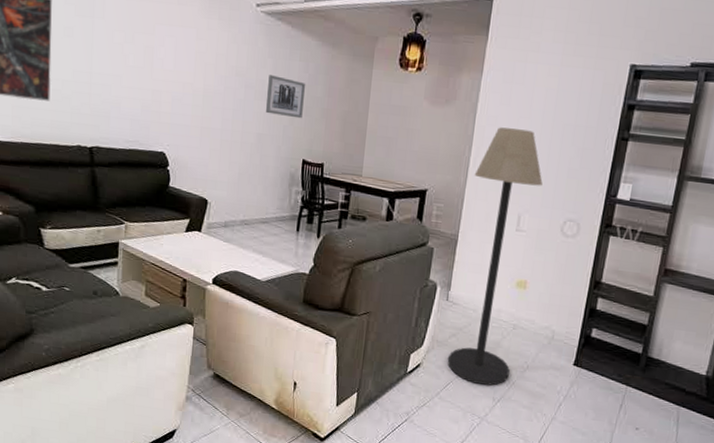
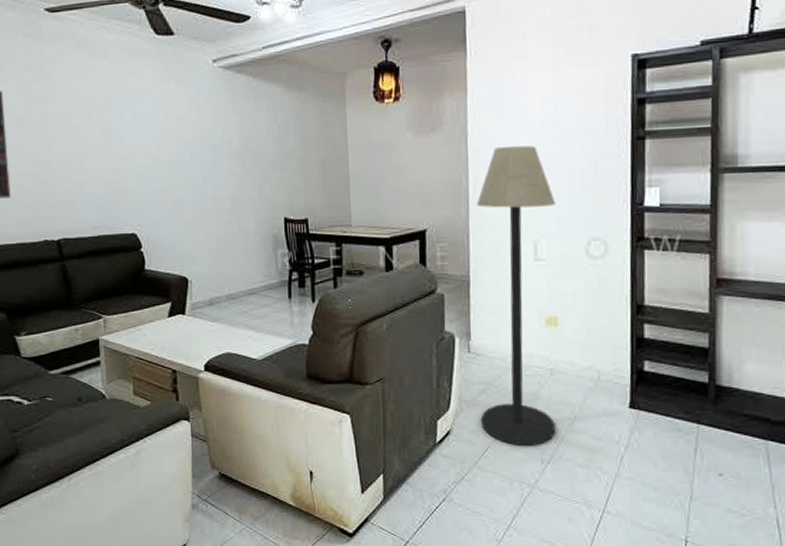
wall art: present [266,75,306,119] -> none [236,132,277,174]

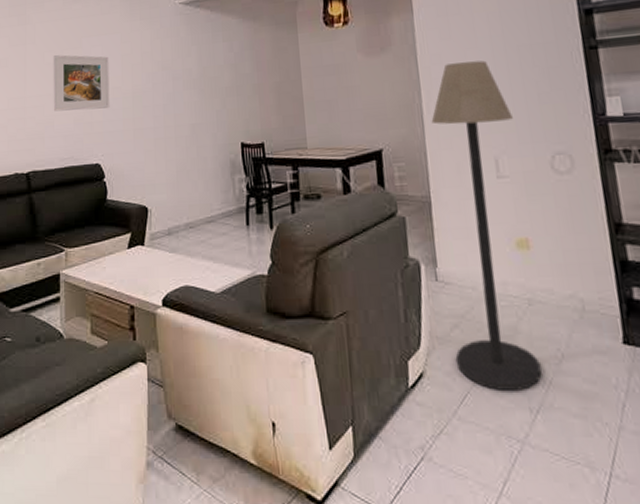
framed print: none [78,117,145,178] -> present [53,54,110,112]

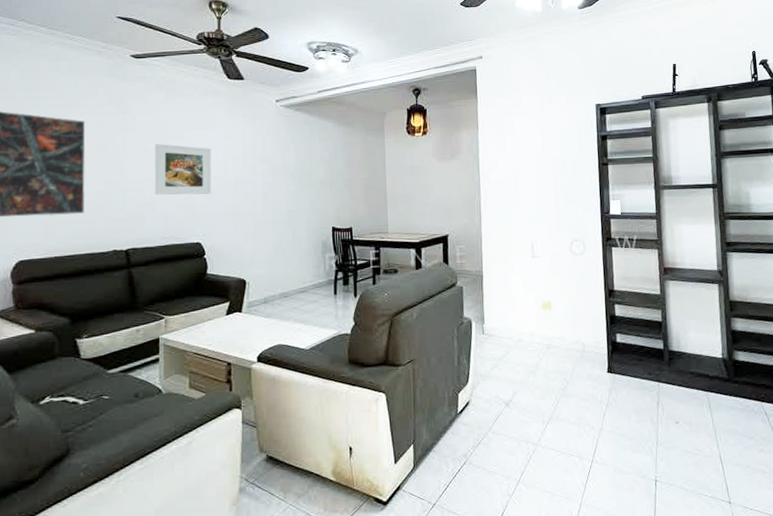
floor lamp: present [431,60,542,390] -> none [487,169,553,410]

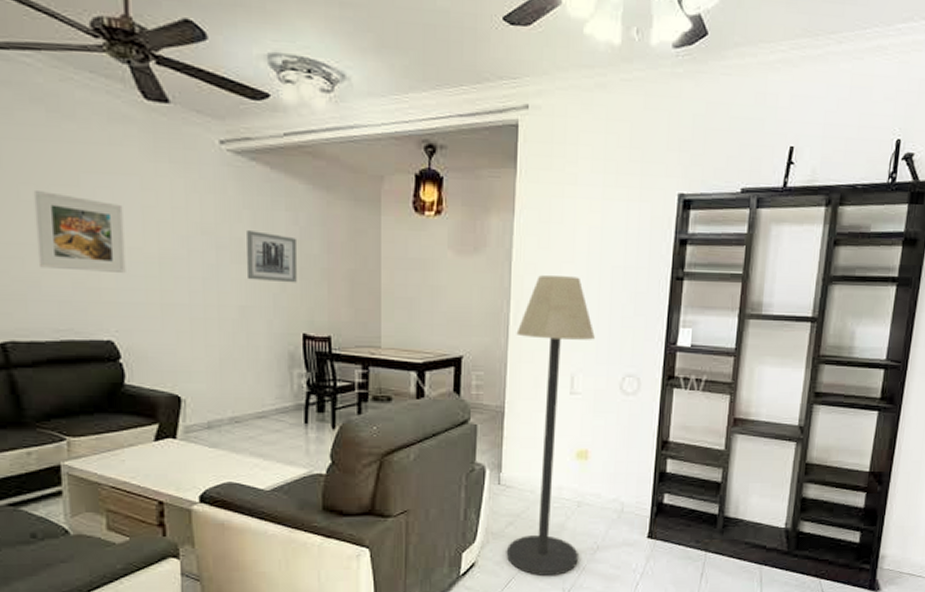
wall art: none [293,157,328,192] -> present [247,231,298,283]
floor lamp: none [487,169,553,410] -> present [506,275,595,575]

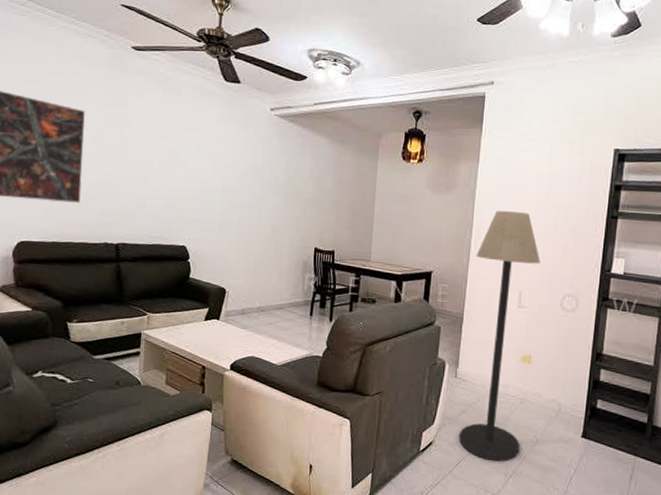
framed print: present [33,191,126,274] -> none [145,142,203,200]
wall art: present [247,231,298,283] -> none [280,171,317,210]

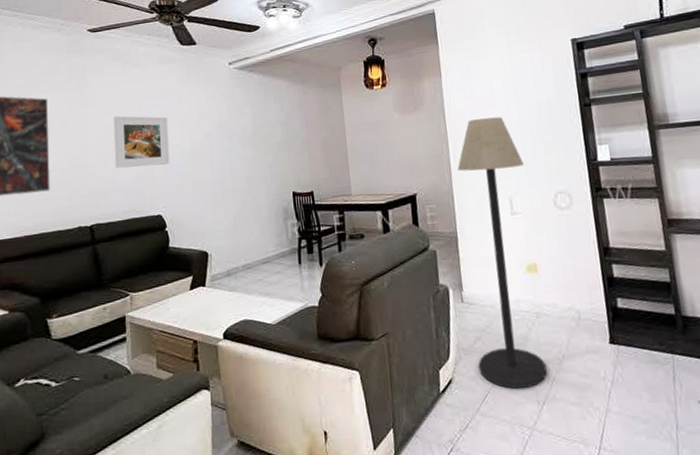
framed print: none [145,142,203,200] -> present [113,116,170,169]

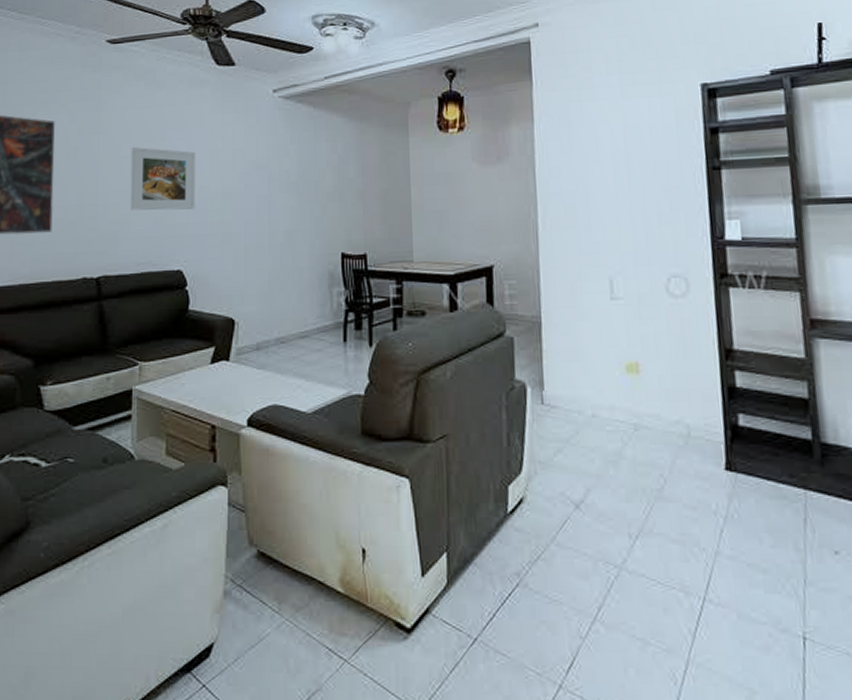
floor lamp: present [457,117,547,389] -> none [546,176,643,516]

